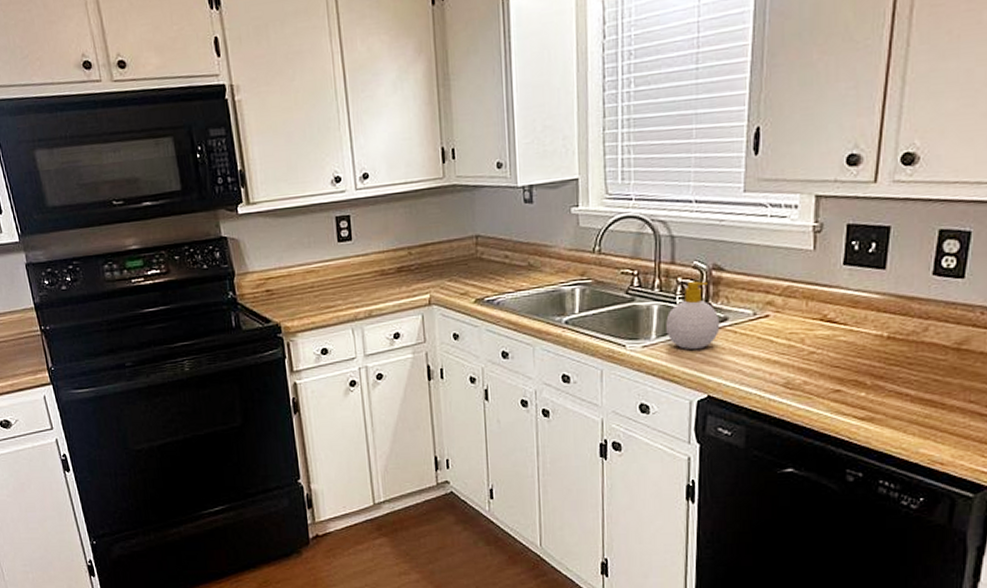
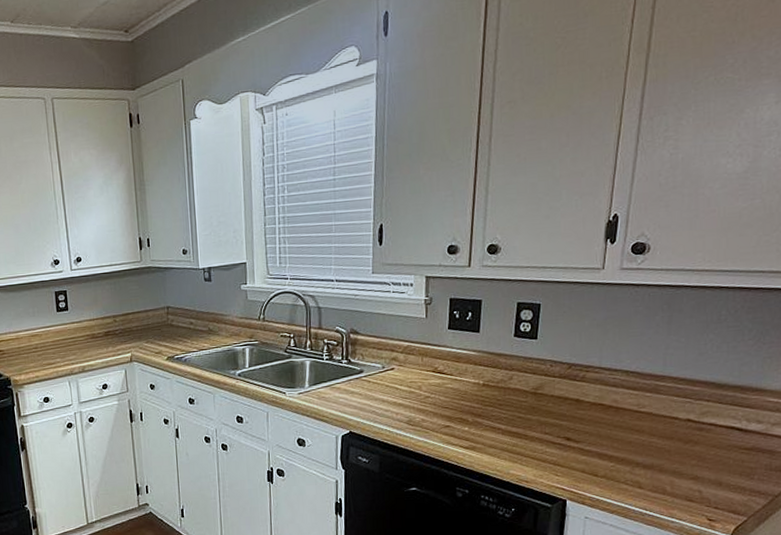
soap bottle: present [666,280,720,350] -> none [316,342,358,396]

